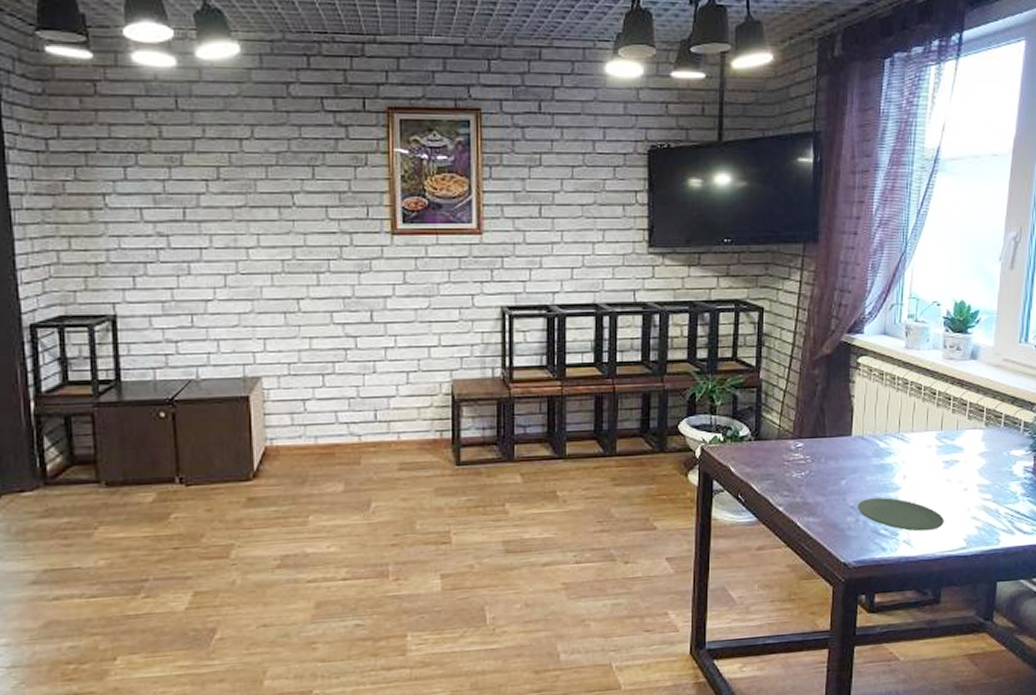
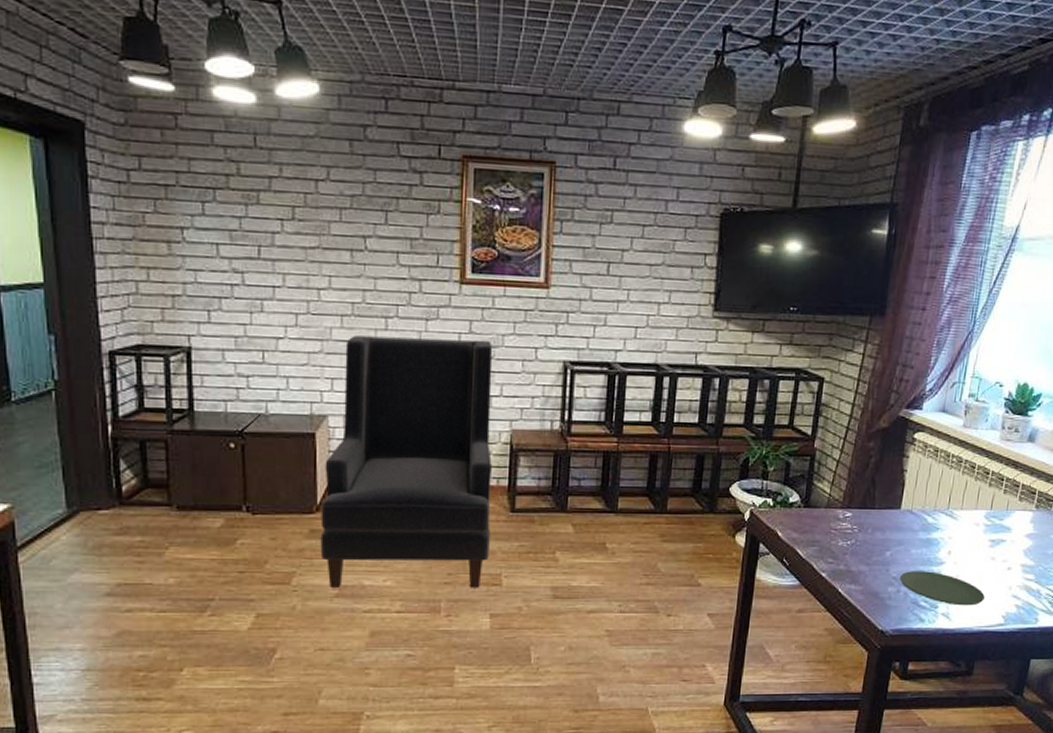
chair: none [258,290,436,558] -> present [320,335,493,588]

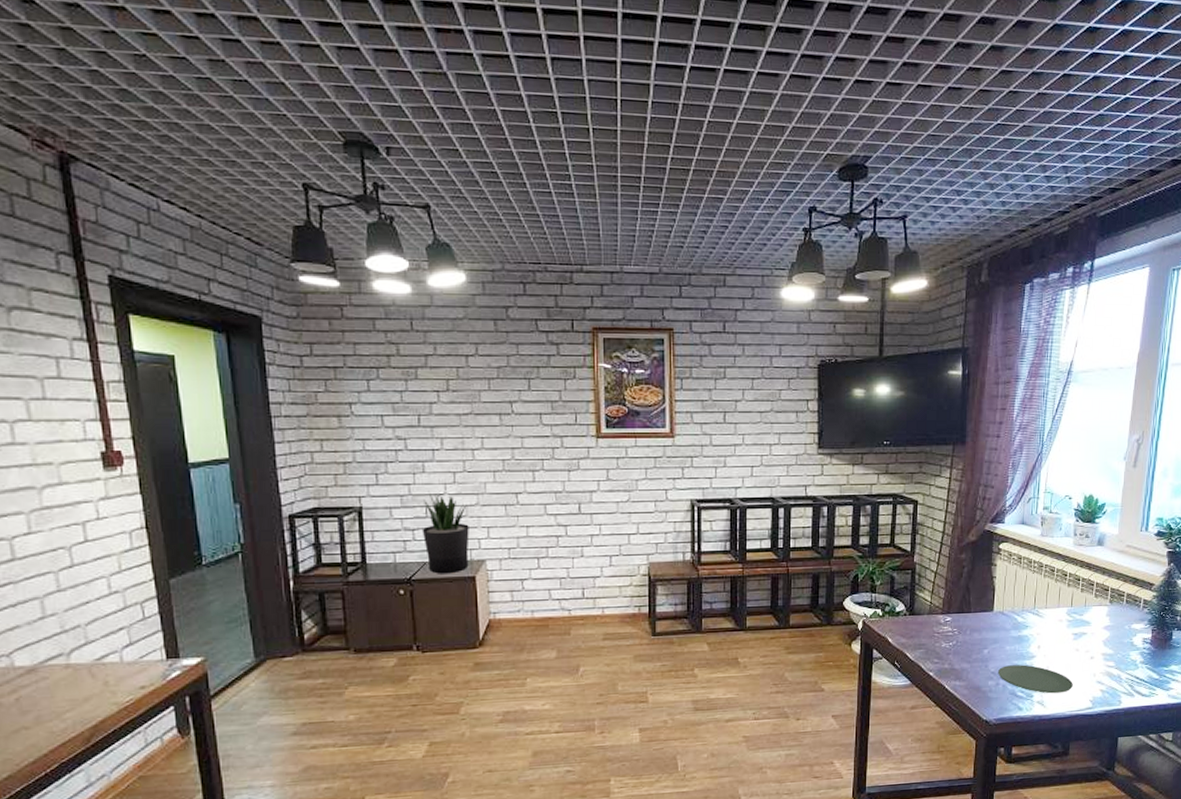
planter: none [257,333,311,428] -> present [422,491,470,574]
chair: present [320,335,493,588] -> none [483,485,635,714]

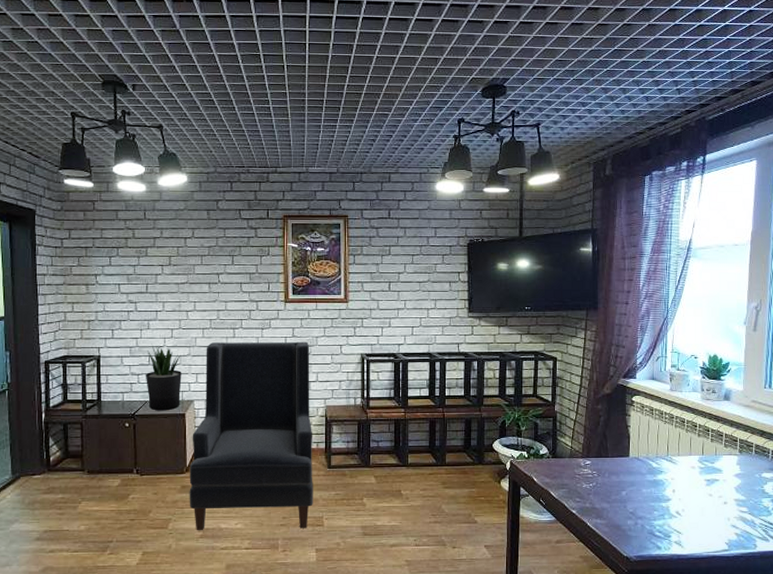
chair: none [483,485,635,714] -> present [189,341,313,530]
plate: present [998,664,1073,694] -> none [636,507,708,535]

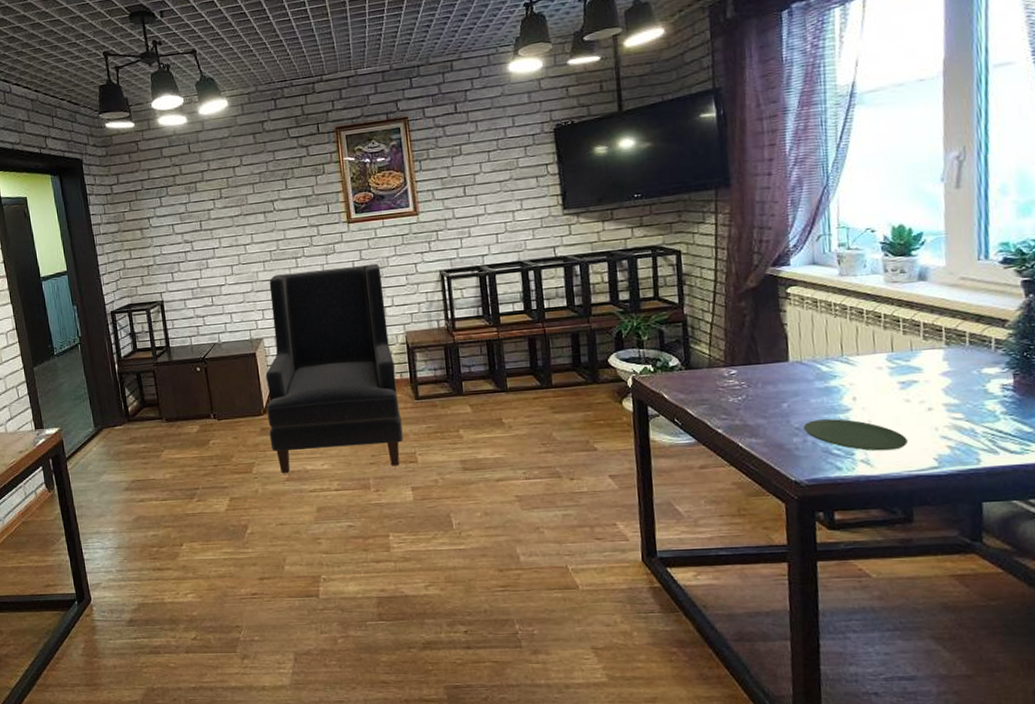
planter: present [145,344,182,411] -> none [209,283,250,353]
plate: none [636,507,708,535] -> present [804,418,908,451]

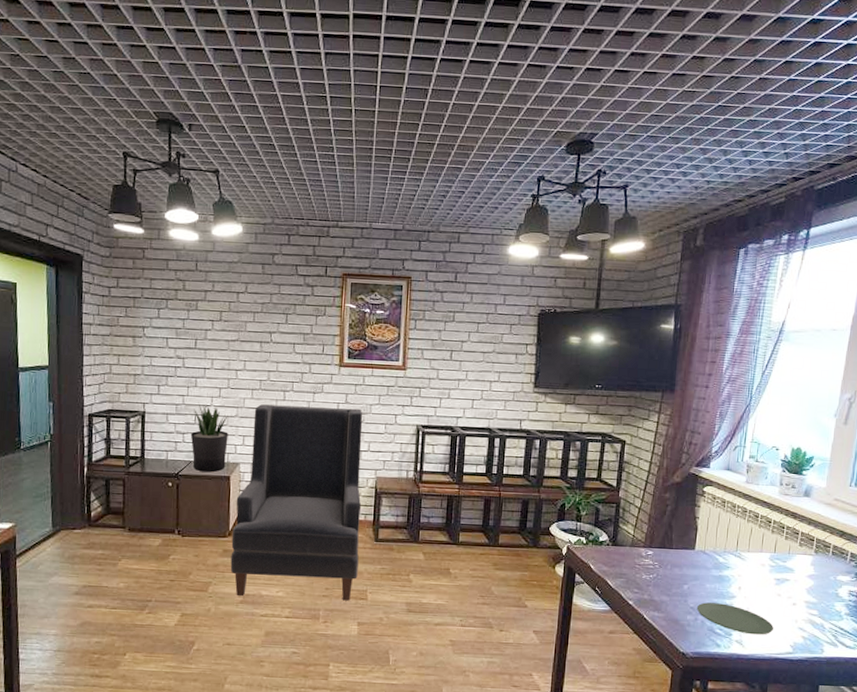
planter: none [209,283,250,353] -> present [190,402,228,472]

